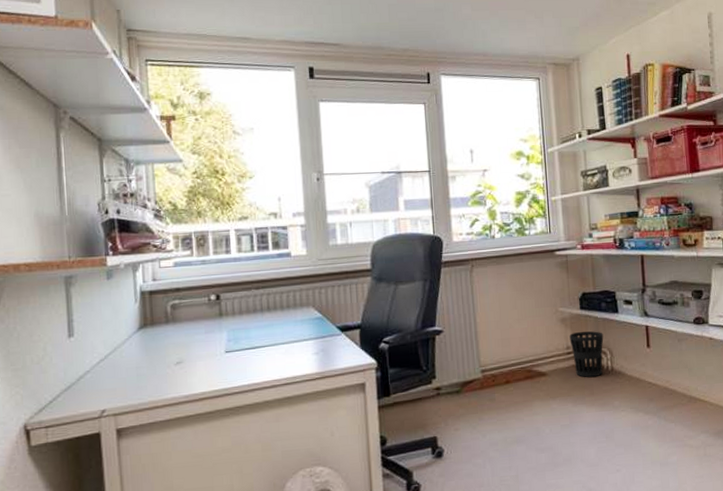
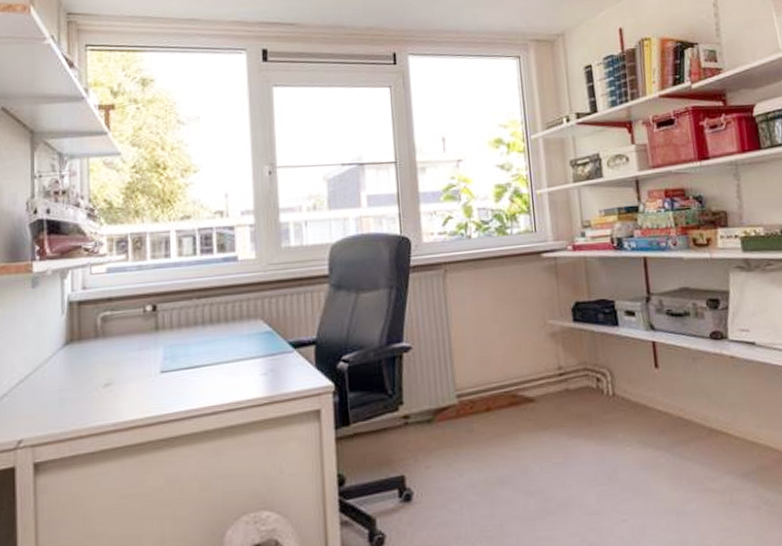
wastebasket: present [569,331,604,377] -> none [561,347,602,404]

